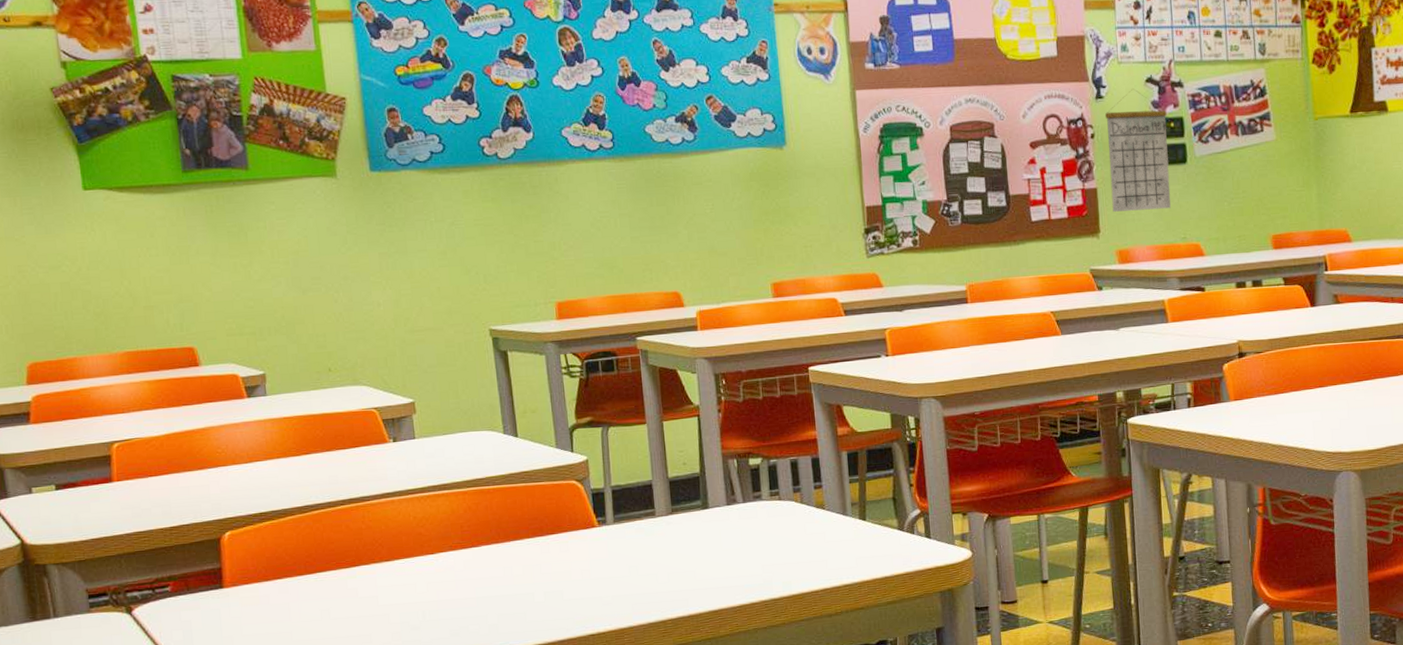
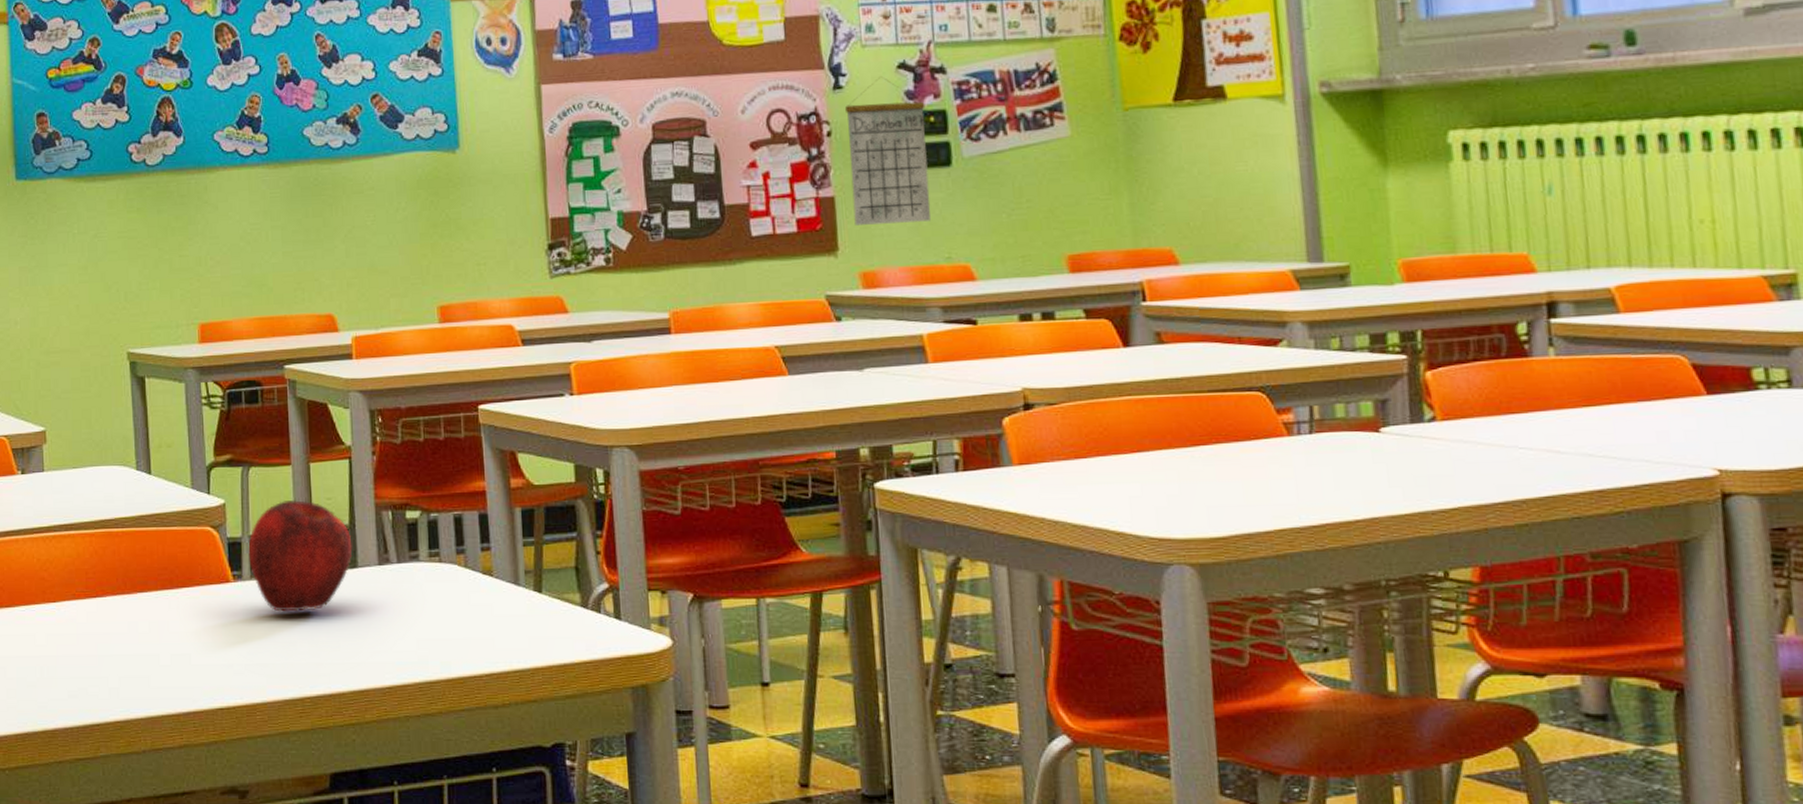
apple: none [610,453,704,550] -> present [248,499,353,612]

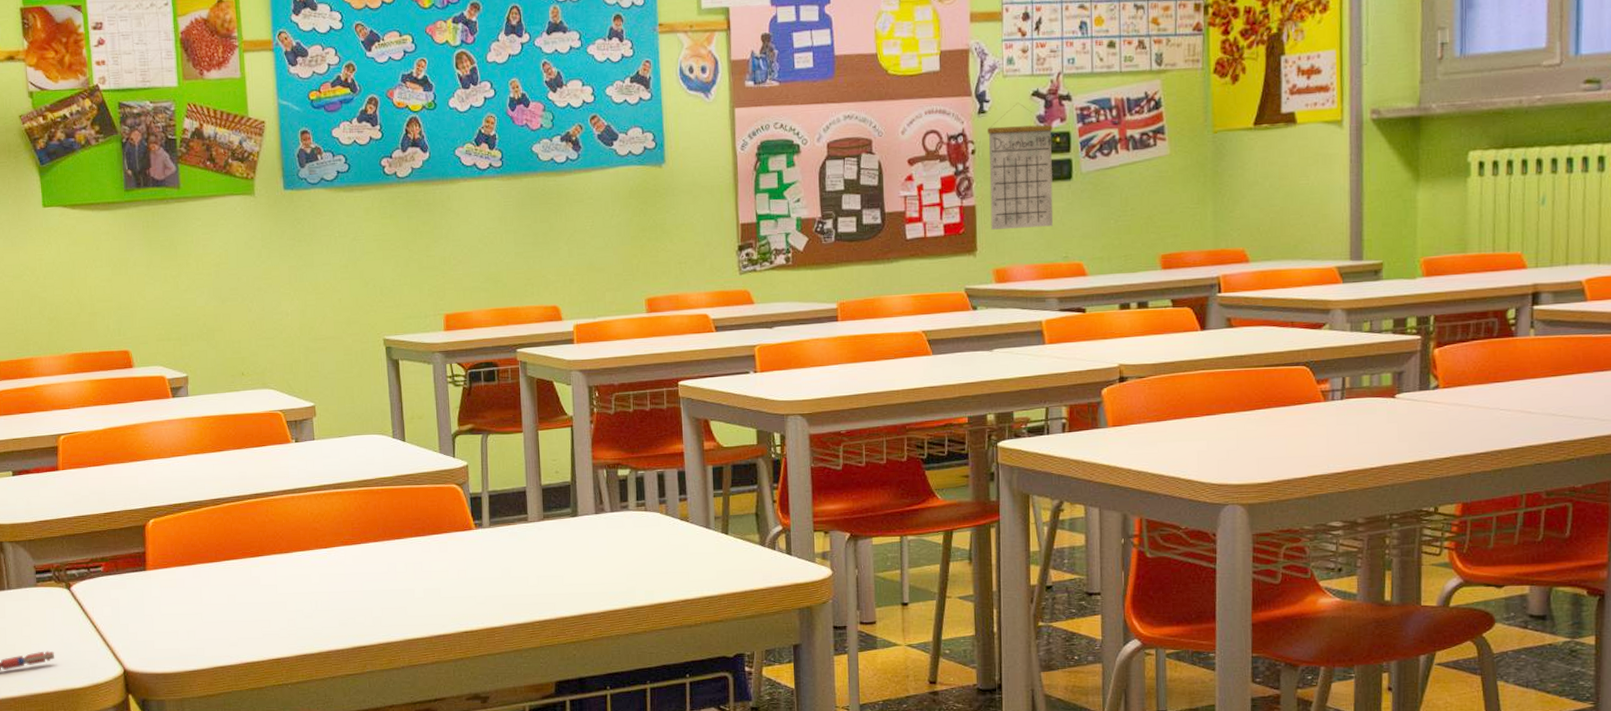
apple: present [248,499,353,612] -> none [487,461,574,553]

